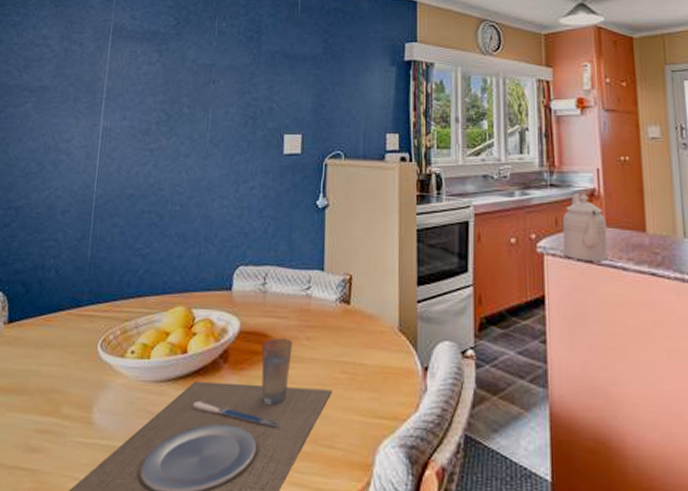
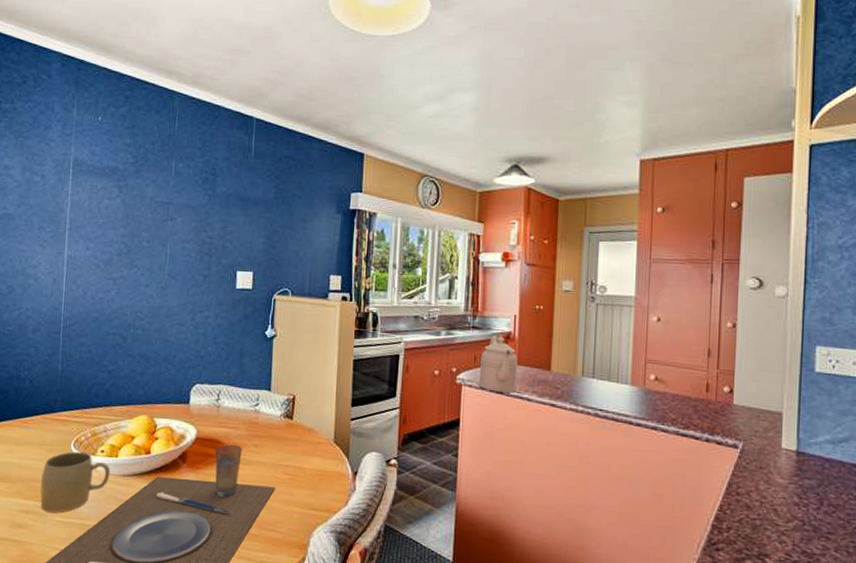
mug: none [59,353,141,432] -> present [40,451,111,513]

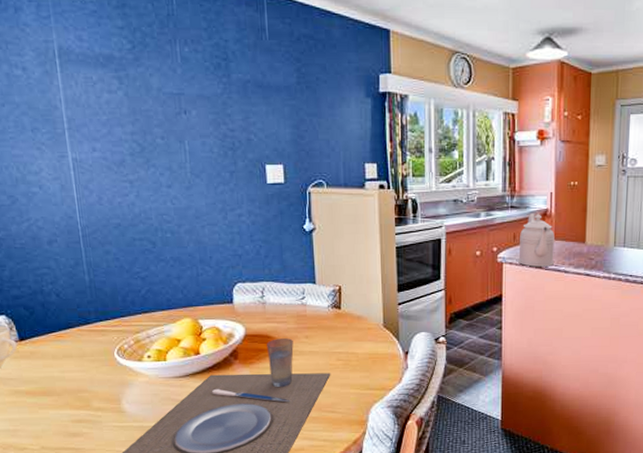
mug: present [40,451,111,513] -> none [88,359,162,419]

